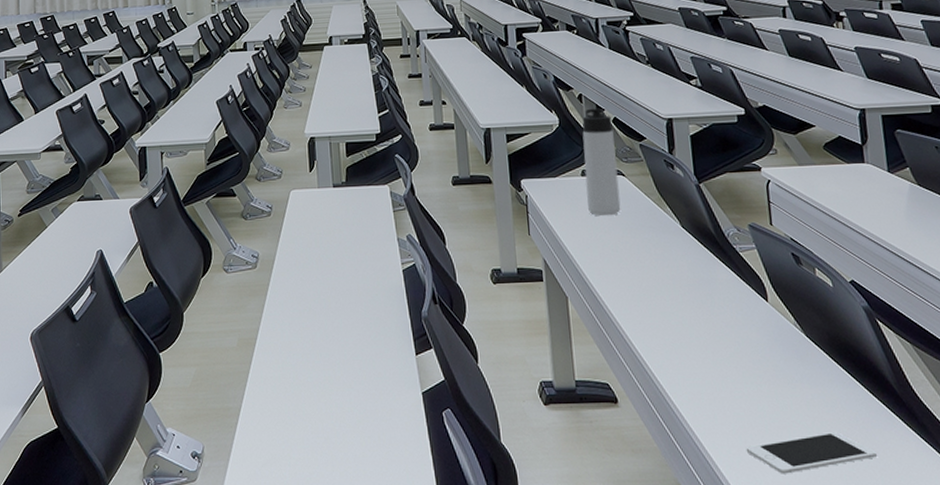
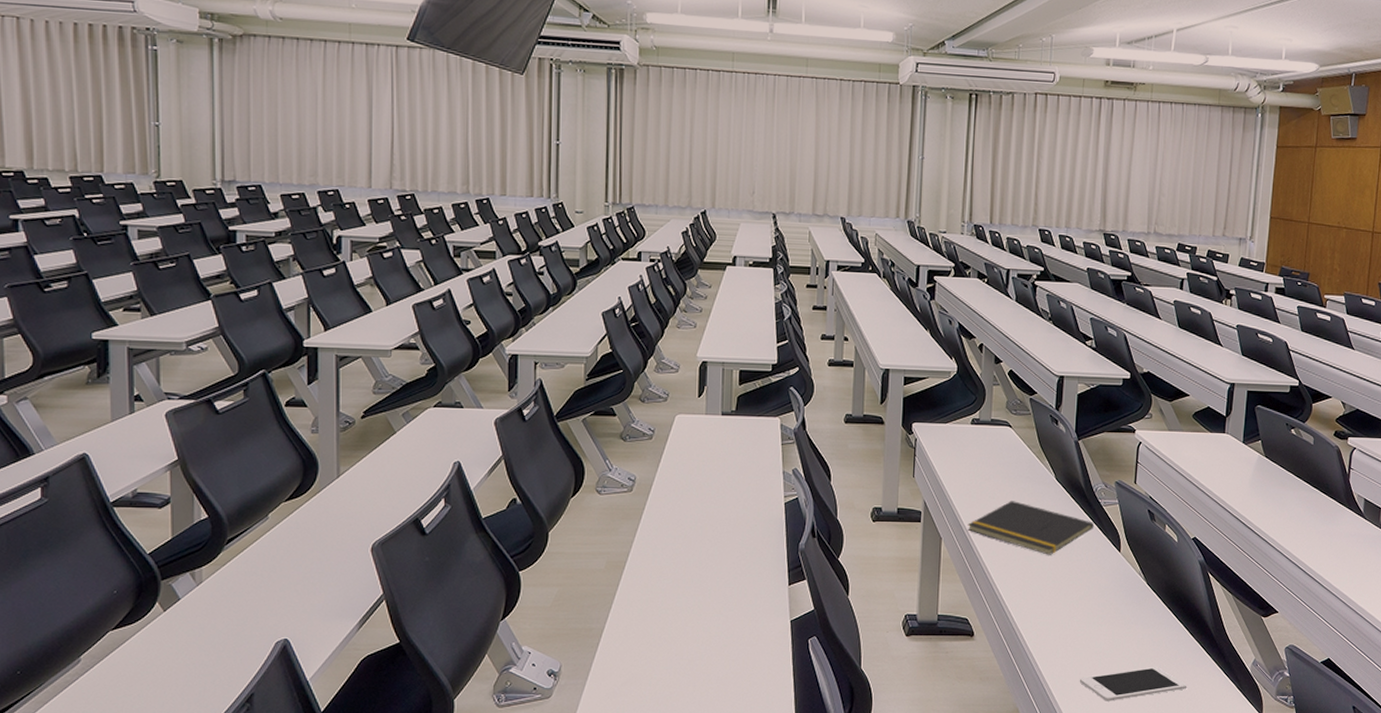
thermos bottle: present [582,108,621,217] -> none [972,359,1008,465]
notepad: none [593,253,733,309] -> present [967,501,1094,555]

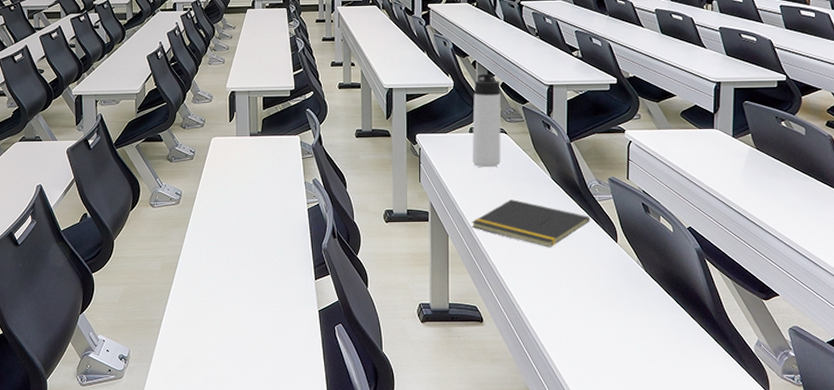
thermos bottle: none [972,359,1008,465] -> present [472,73,501,168]
cell phone: present [1079,666,1186,701] -> none [585,347,690,380]

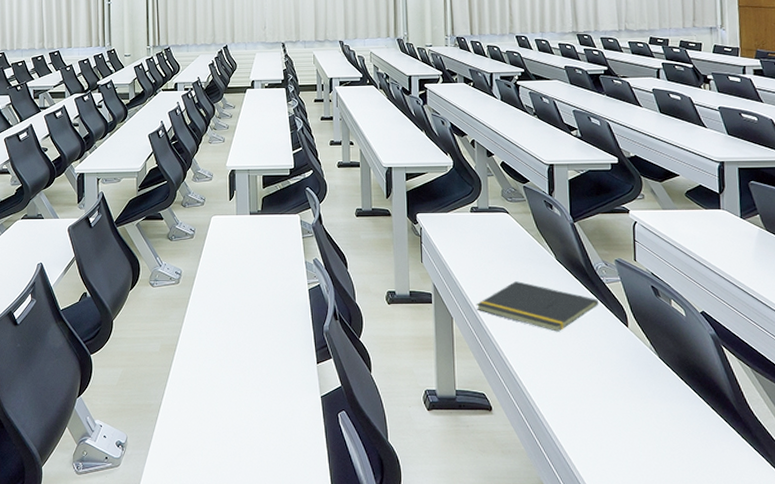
thermos bottle: present [472,73,501,168] -> none [473,152,504,248]

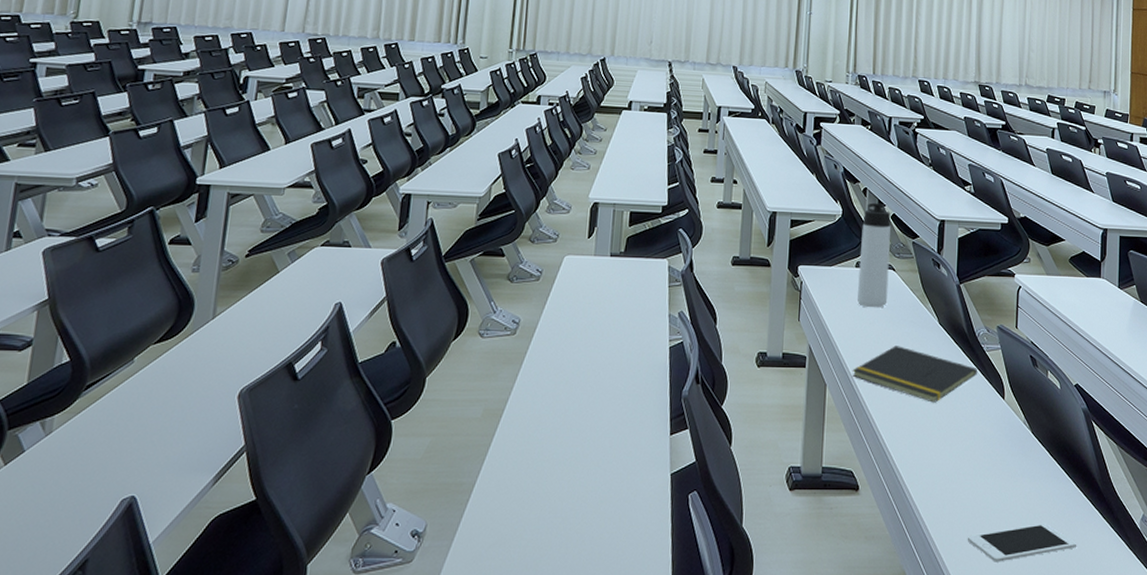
thermos bottle: none [473,152,504,248] -> present [857,202,891,308]
cell phone: none [601,440,714,476] -> present [967,523,1076,562]

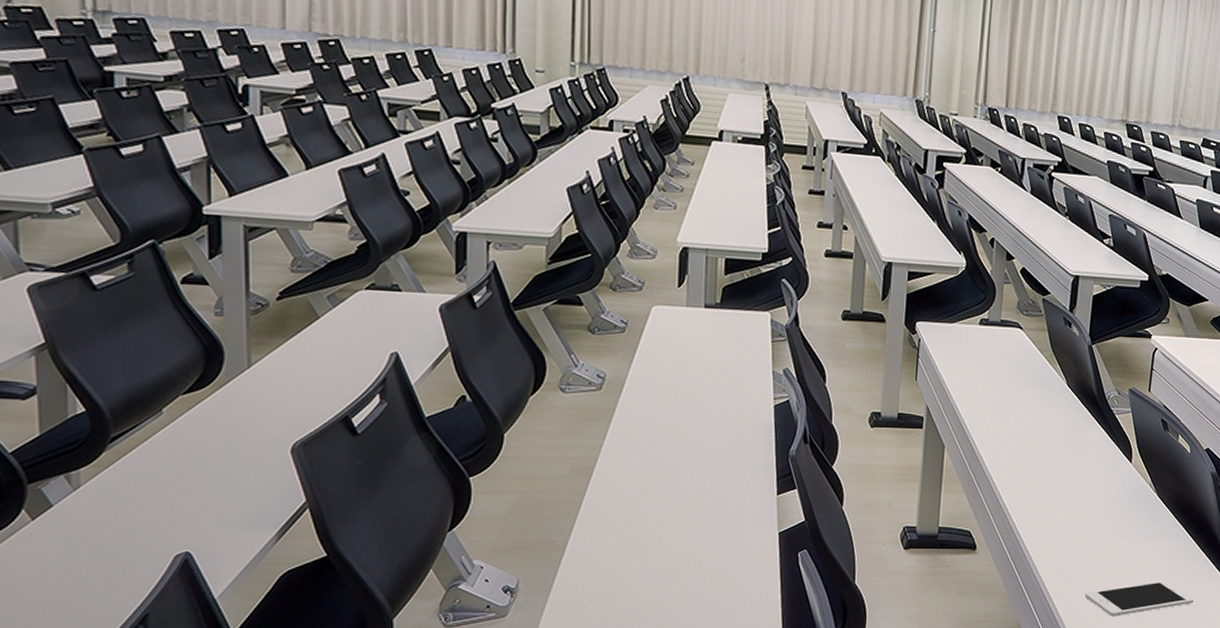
notepad: present [852,346,977,403] -> none [972,407,1105,465]
thermos bottle: present [857,202,891,308] -> none [979,254,1020,369]

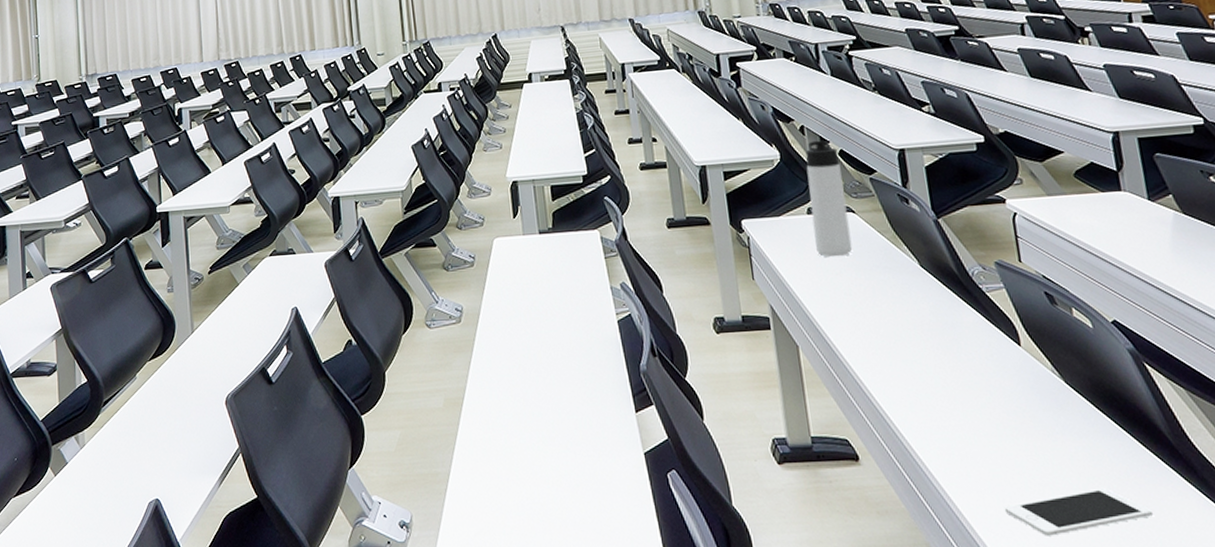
thermos bottle: none [979,254,1020,369] -> present [805,140,853,258]

